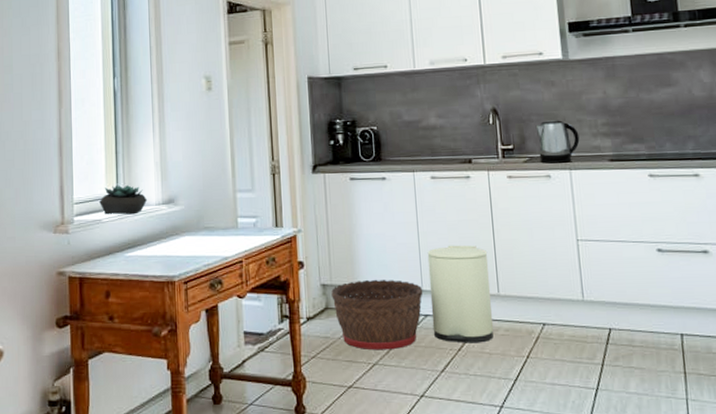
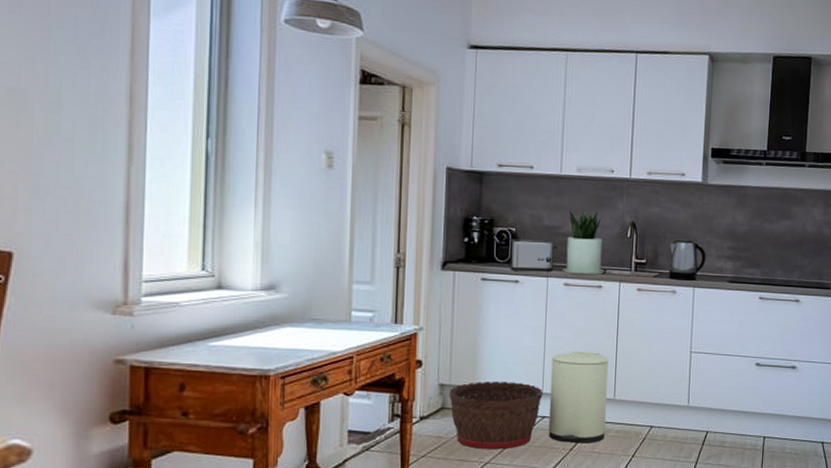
succulent plant: present [100,185,148,215] -> none [178,265,243,300]
toaster: none [372,135,420,169] -> present [508,239,558,273]
planter: none [427,101,471,168] -> present [562,210,605,277]

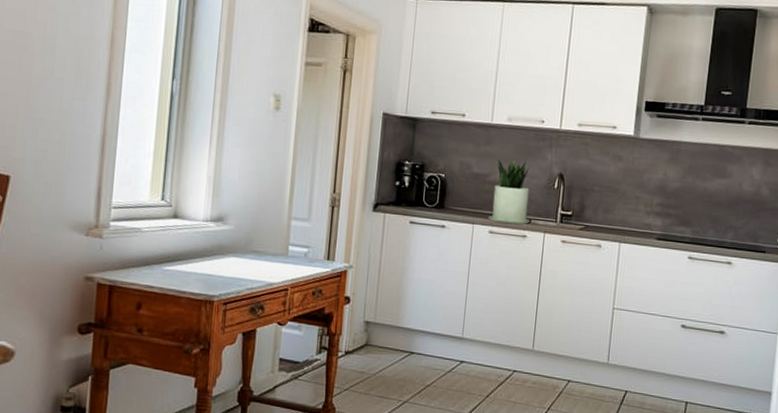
basket: present [449,381,543,450] -> none [373,322,463,390]
toaster: present [508,239,558,273] -> none [436,184,485,220]
pedal bin: present [548,351,609,444] -> none [466,298,530,392]
kettle: present [668,238,706,282] -> none [594,192,635,237]

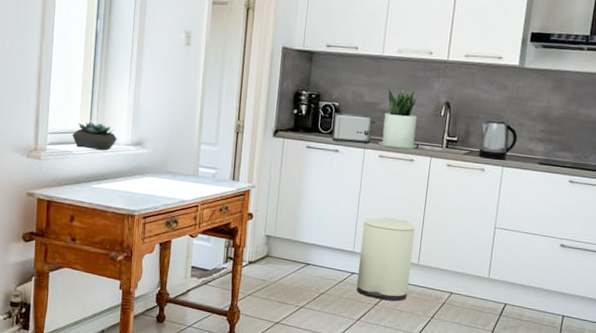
succulent plant: none [141,195,195,228] -> present [72,122,118,151]
toaster: none [436,184,485,220] -> present [330,112,375,145]
pedal bin: none [466,298,530,392] -> present [356,217,416,301]
kettle: none [594,192,635,237] -> present [478,119,518,161]

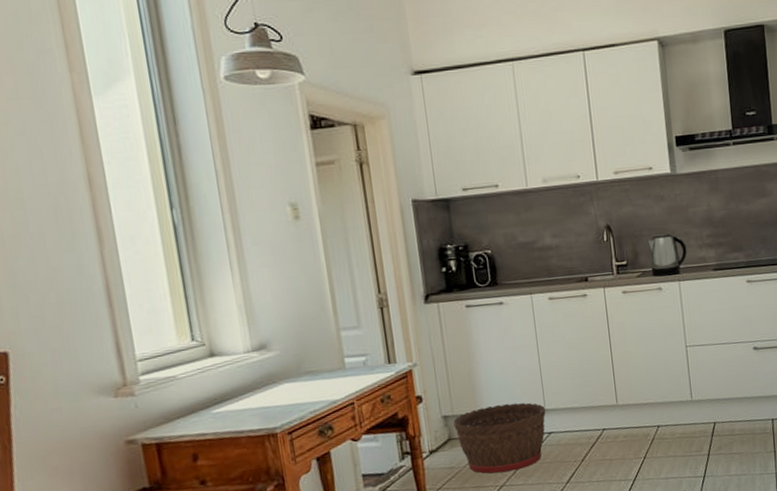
succulent plant: present [72,122,118,151] -> none [171,334,234,369]
basket: none [273,236,354,297] -> present [453,403,546,474]
toaster: present [330,112,375,145] -> none [487,257,536,294]
pedal bin: present [356,217,416,301] -> none [548,361,614,455]
planter: present [378,89,419,150] -> none [542,220,587,288]

